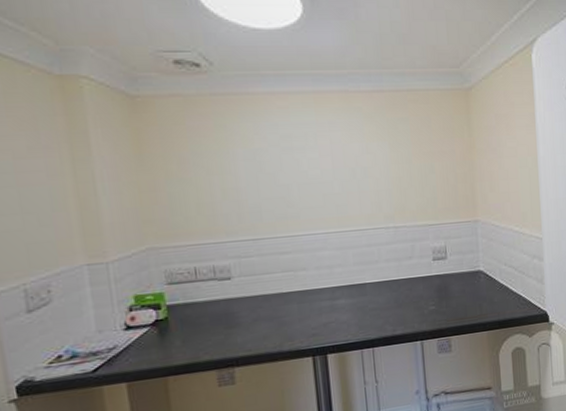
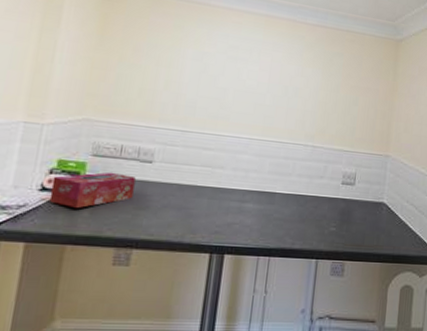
tissue box: none [134,296,220,340] -> present [49,172,136,208]

